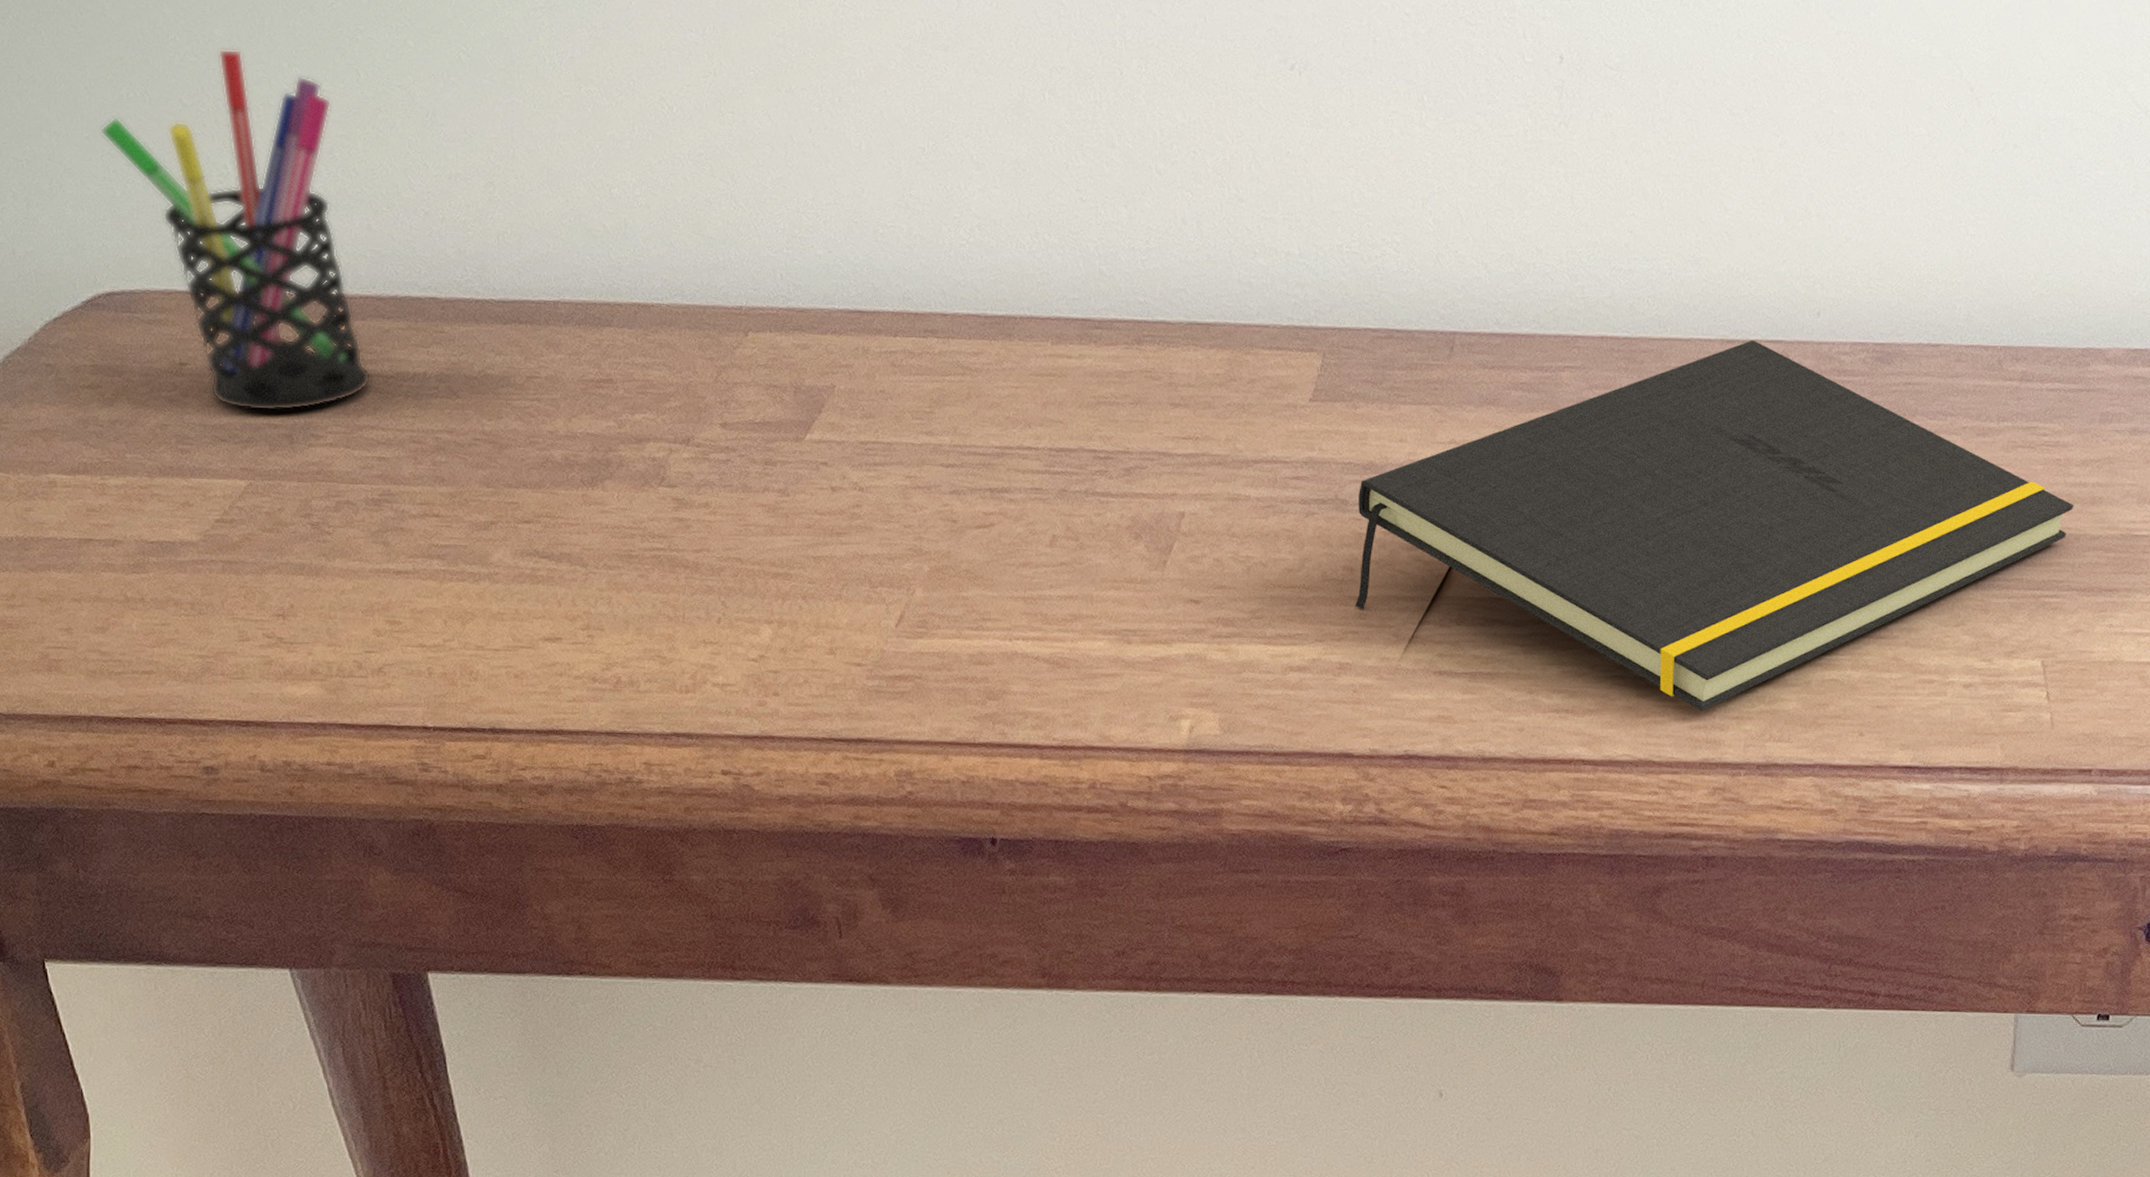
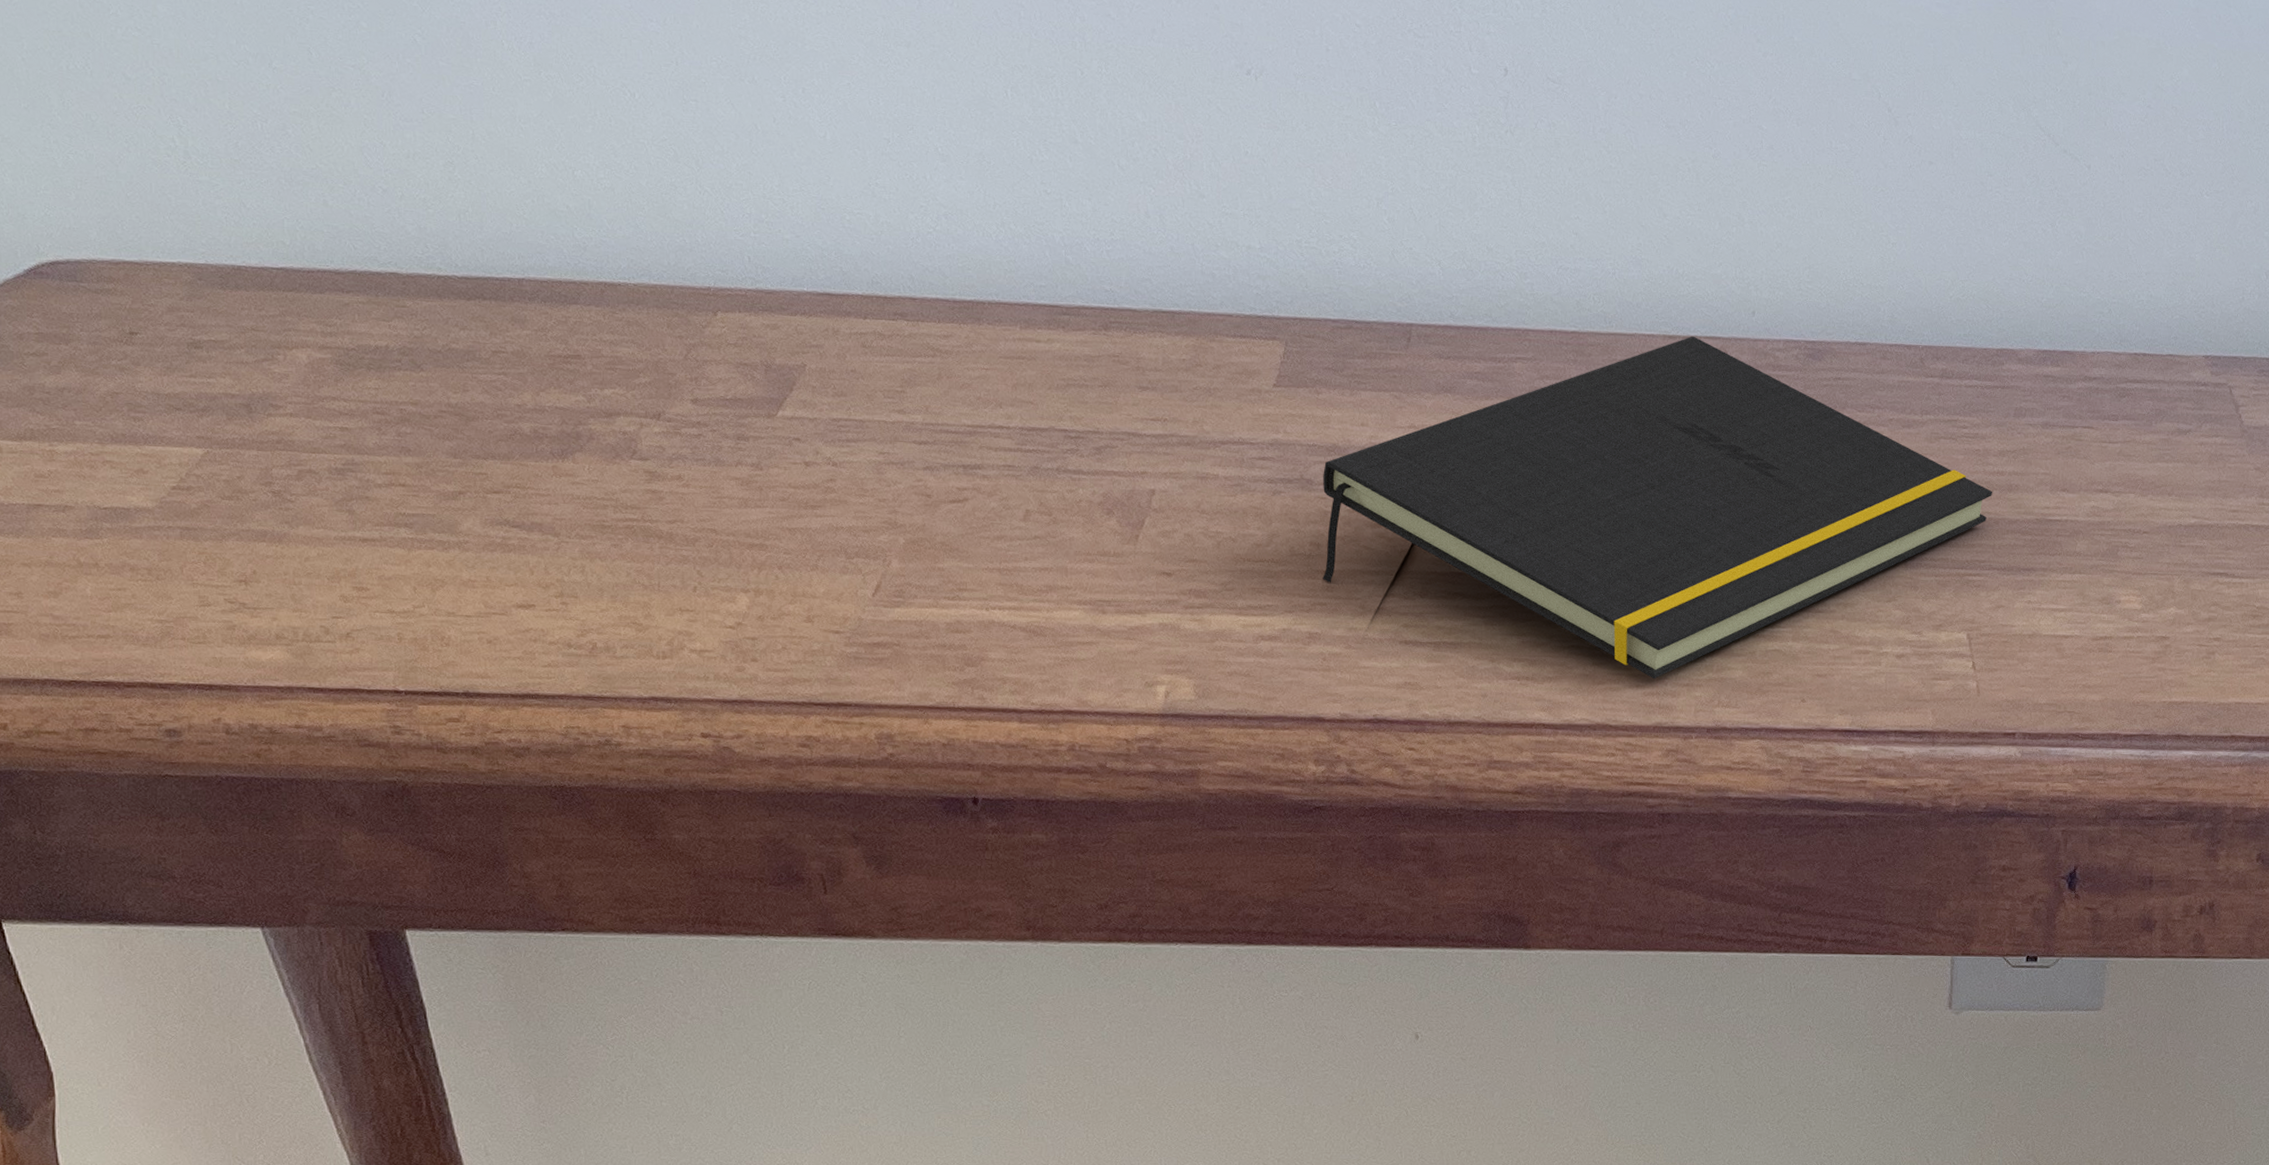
pen holder: present [100,49,371,412] -> none [39,24,332,382]

